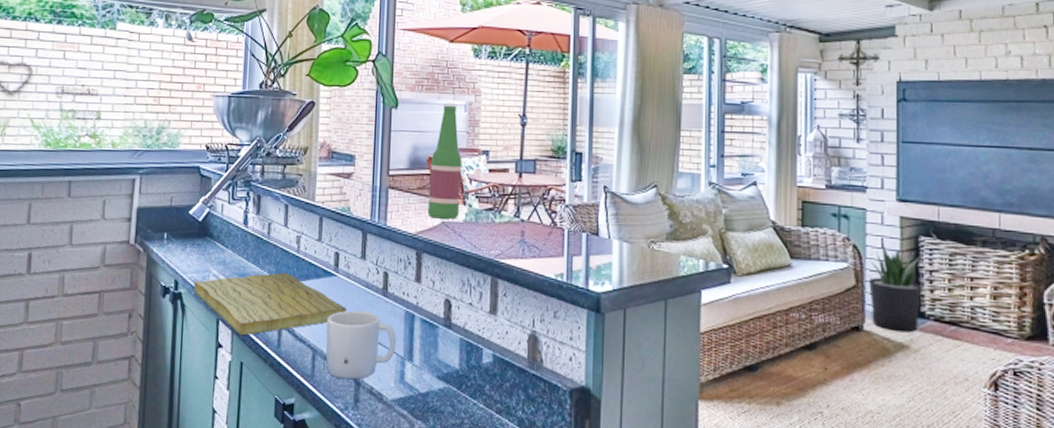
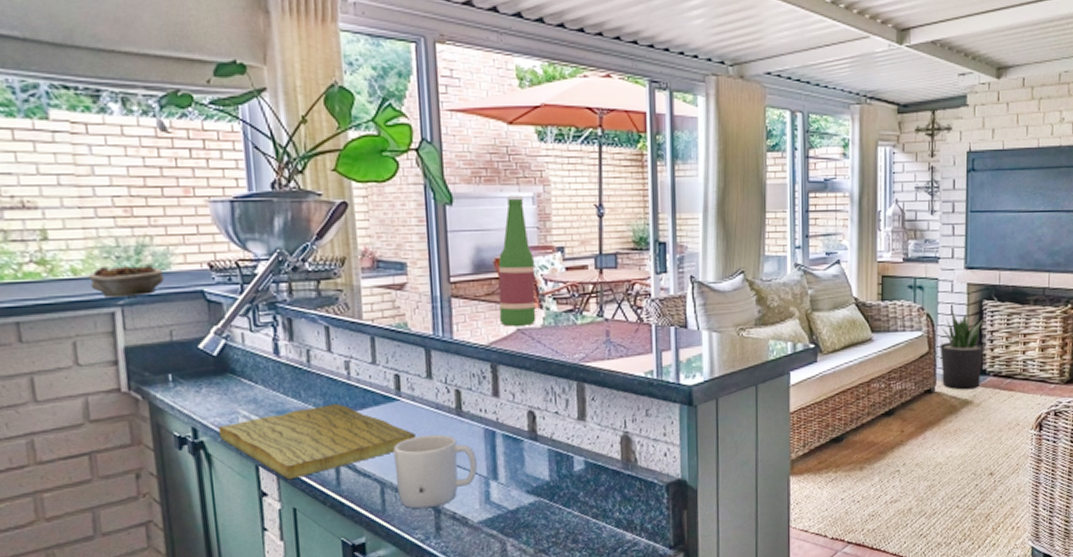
succulent planter: none [121,142,174,168] -> present [87,265,165,298]

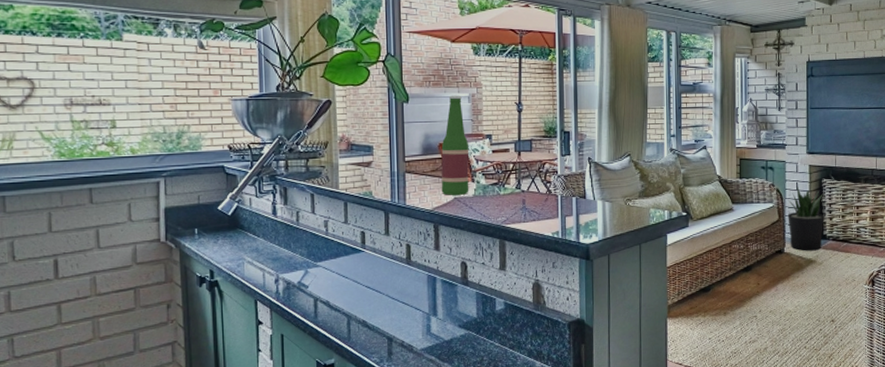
succulent planter: present [87,265,165,298] -> none [142,146,197,171]
cutting board: present [218,404,416,480] -> none [229,254,375,312]
mug: present [393,434,477,510] -> none [358,279,421,338]

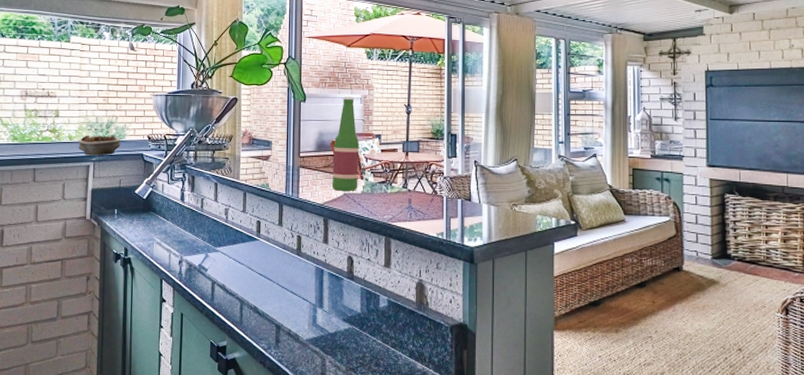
succulent planter: none [142,146,197,171] -> present [77,134,121,156]
planter: present [788,186,824,251] -> none [686,200,728,271]

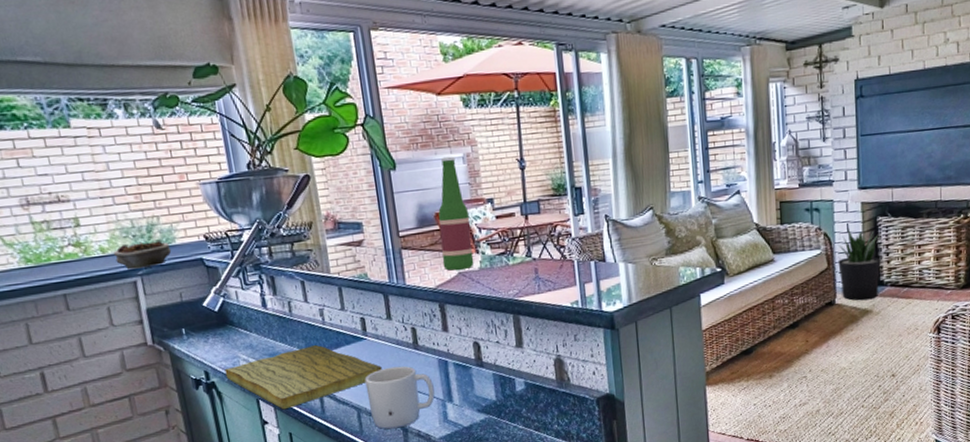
cutting board: none [140,239,268,292] -> present [224,345,382,410]
mug: none [251,268,308,325] -> present [364,366,435,430]
planter: none [686,200,728,271] -> present [838,227,881,301]

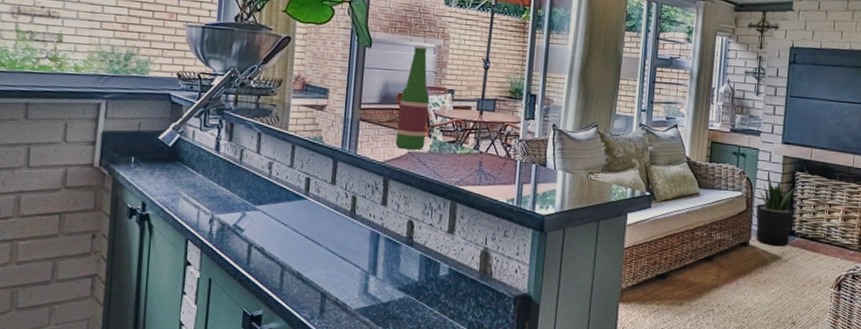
succulent planter: present [113,241,172,270] -> none [86,67,143,94]
cutting board: present [224,345,382,410] -> none [161,196,316,254]
mug: present [364,366,435,430] -> none [294,230,361,293]

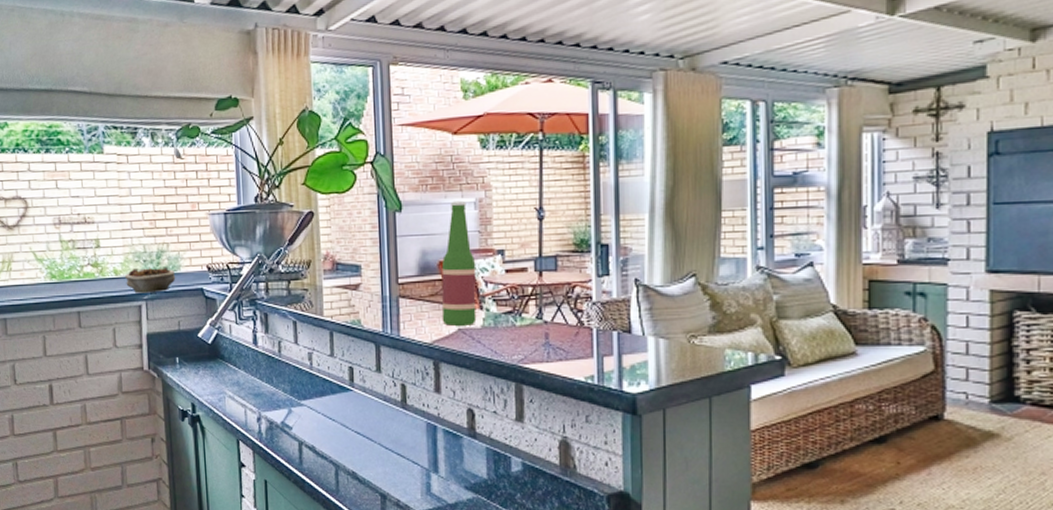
succulent planter: none [86,67,143,94] -> present [124,267,176,293]
planter: present [756,176,795,247] -> none [950,321,1017,420]

